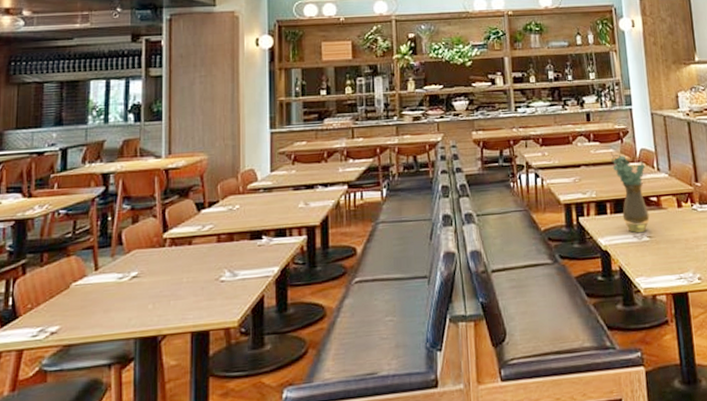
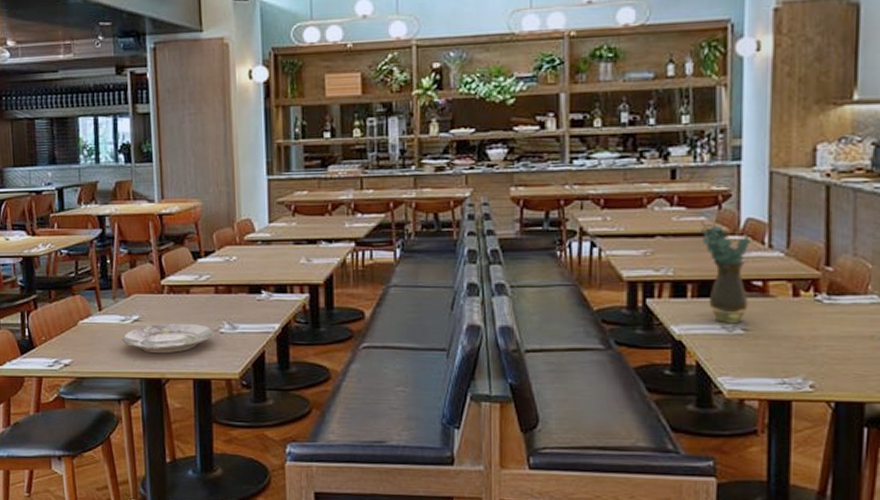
plate: none [118,274,216,310] -> present [122,323,215,354]

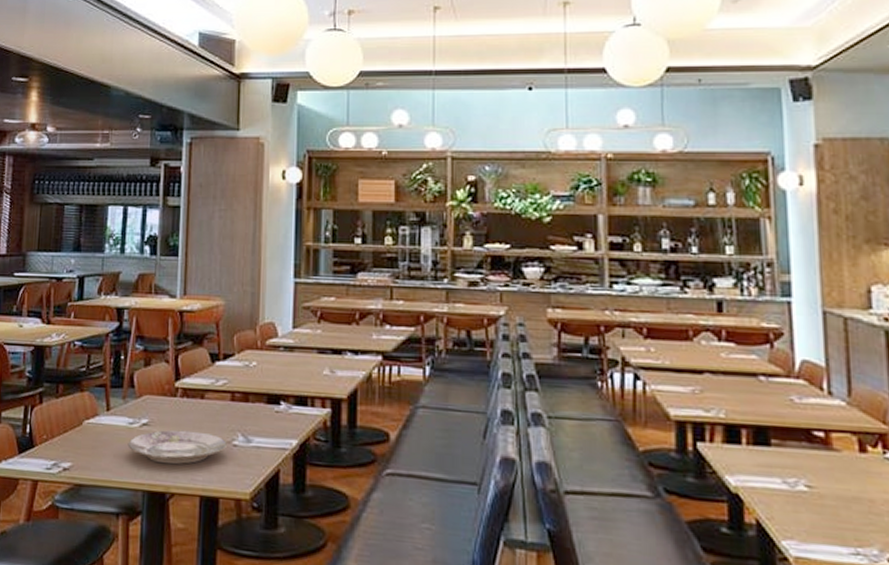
vase: present [701,221,750,323] -> none [753,360,811,478]

